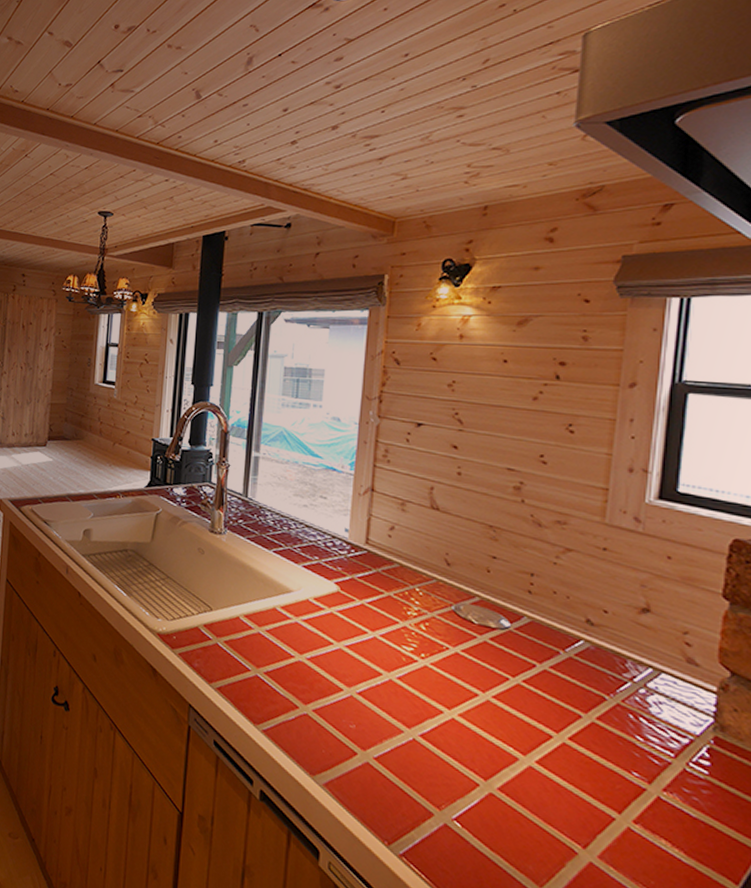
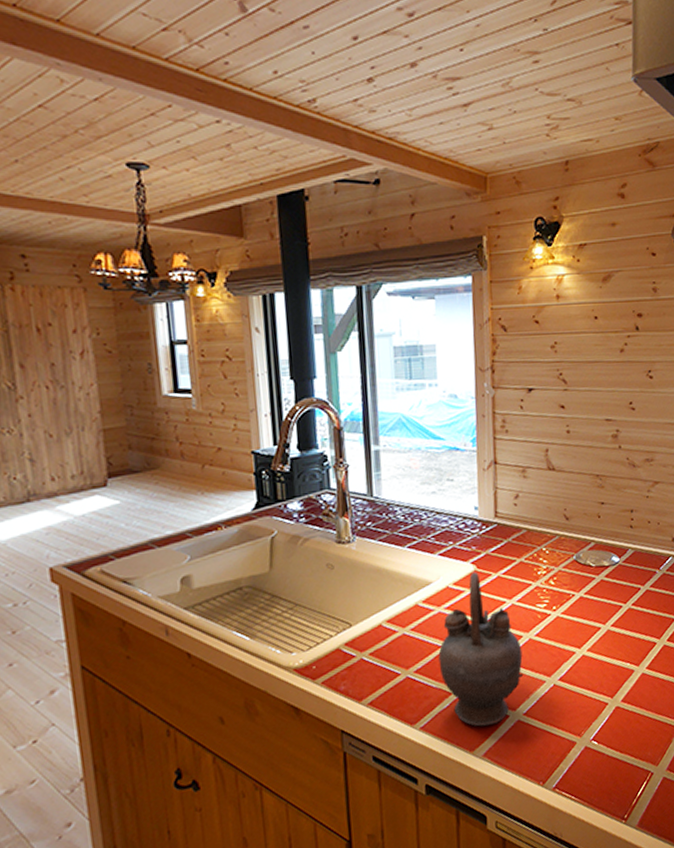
teapot: none [289,592,380,757] -> present [438,571,524,727]

